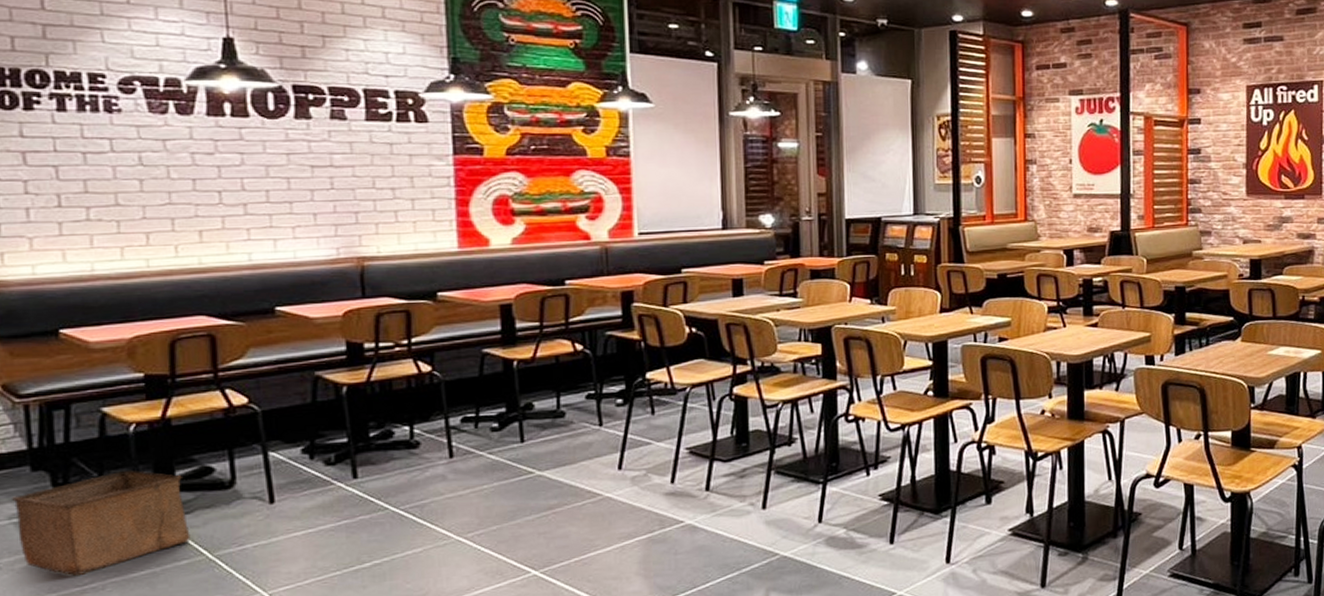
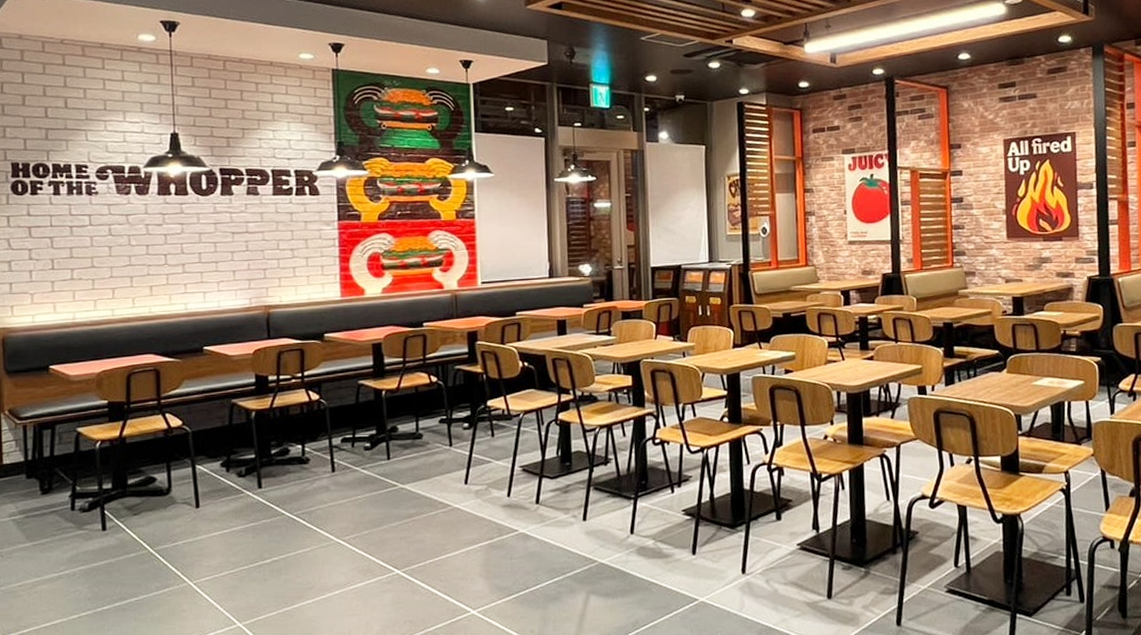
storage bin: present [12,471,191,576] -> none [12,479,138,564]

